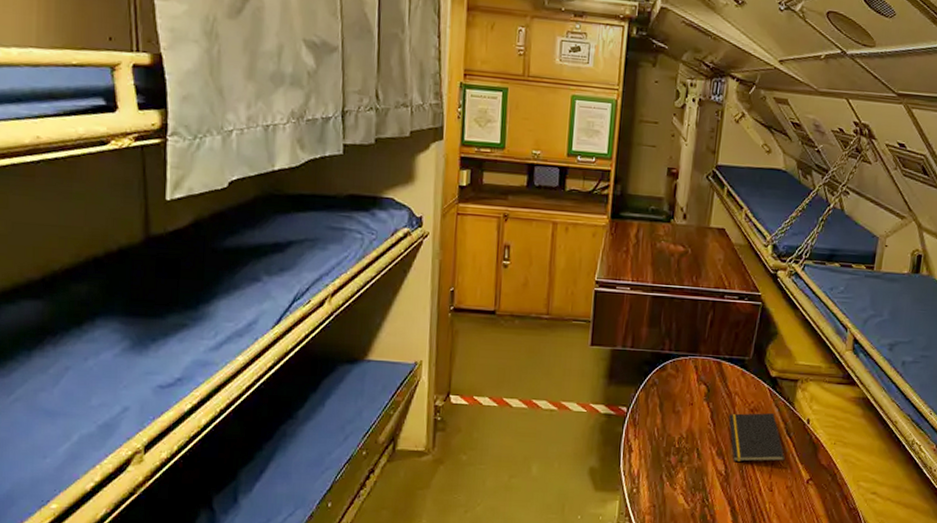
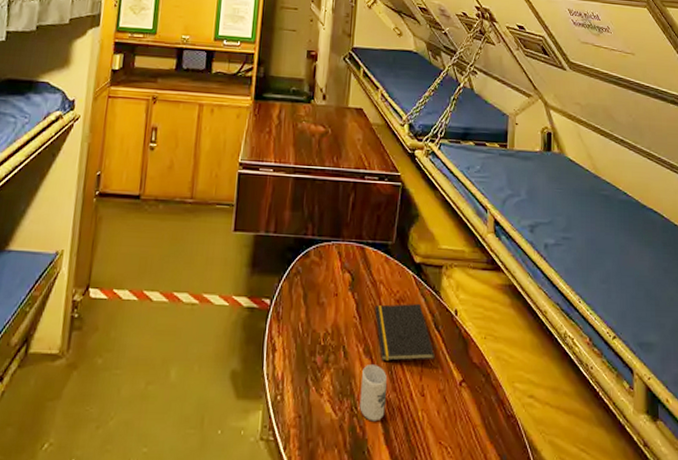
cup: none [711,464,738,511] -> present [359,365,388,422]

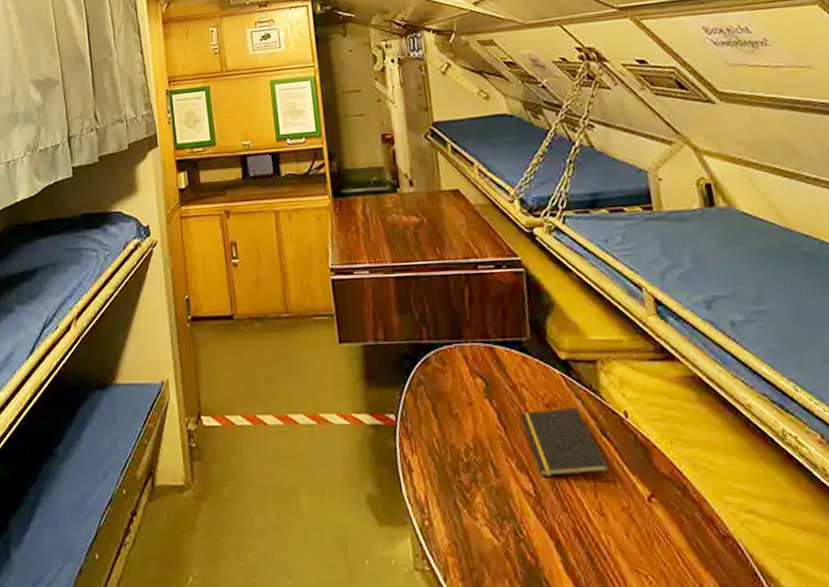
cup: present [359,365,388,422] -> none [519,481,558,547]

